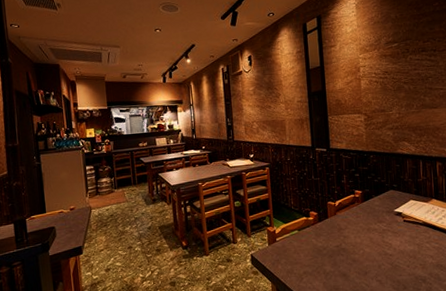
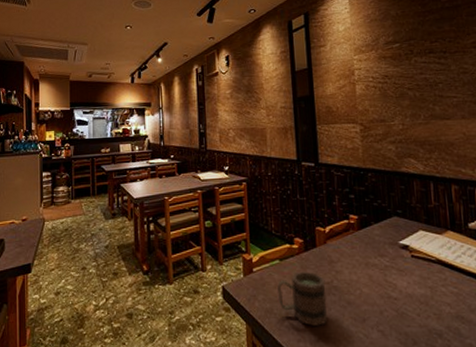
mug: none [297,238,338,281] -> present [277,271,328,326]

